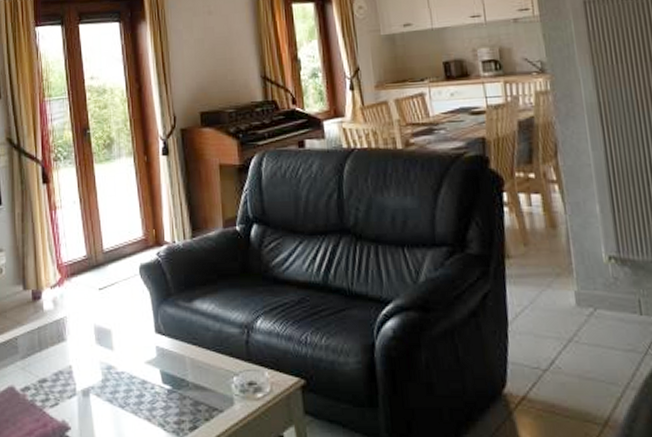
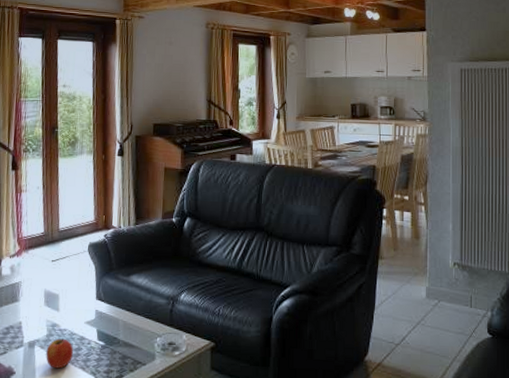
apple: none [103,383,136,421] -> present [46,338,74,369]

